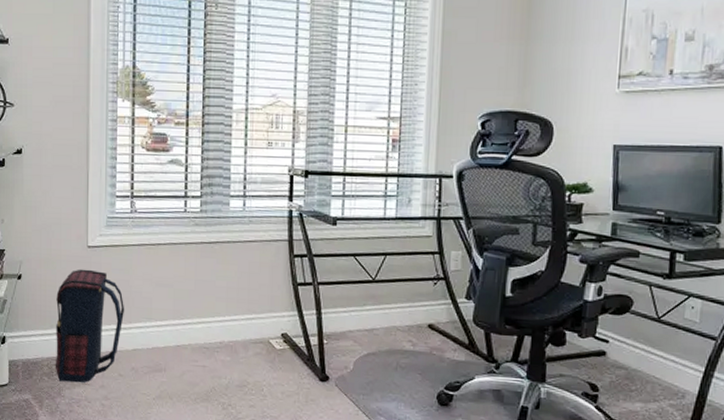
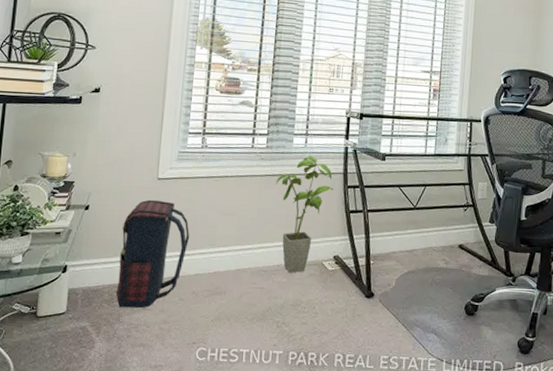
house plant: none [212,221,277,351] -> present [275,156,333,273]

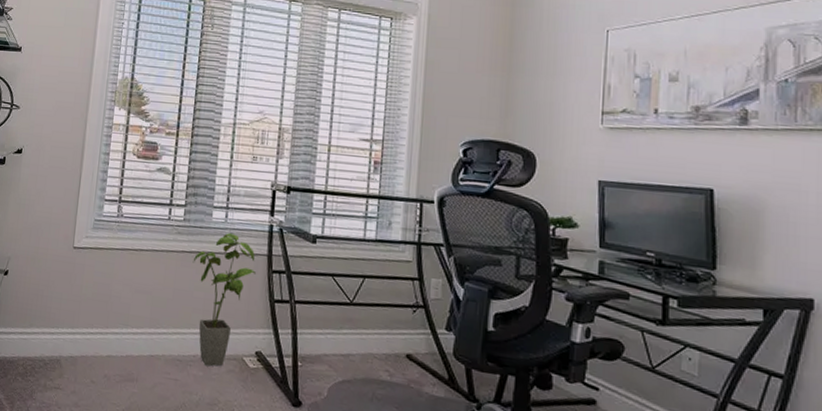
satchel: present [116,199,190,309] -> none [30,269,103,387]

